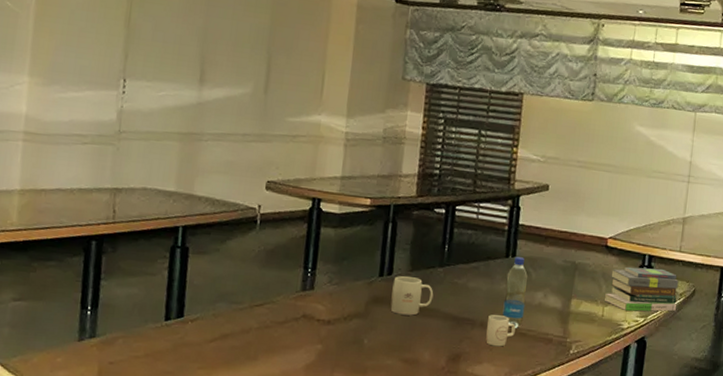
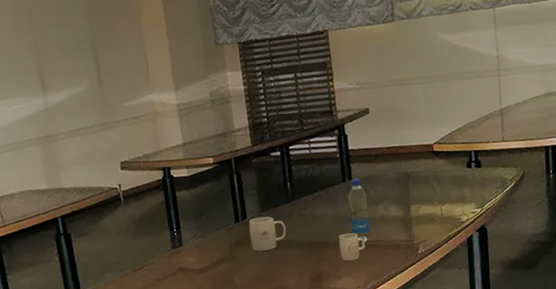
books: present [604,267,679,312] -> none [439,160,509,205]

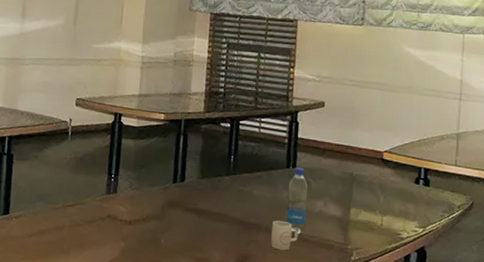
mug: present [249,216,287,252] -> none [183,183,222,219]

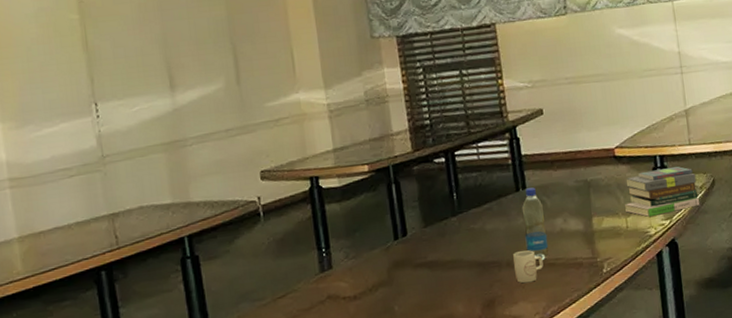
books: none [382,179,456,223] -> present [624,166,699,217]

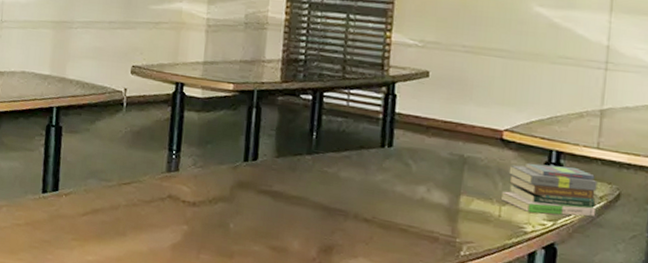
mug: present [513,250,544,284] -> none [360,207,395,242]
bottle: present [522,187,549,260] -> none [379,147,408,223]

